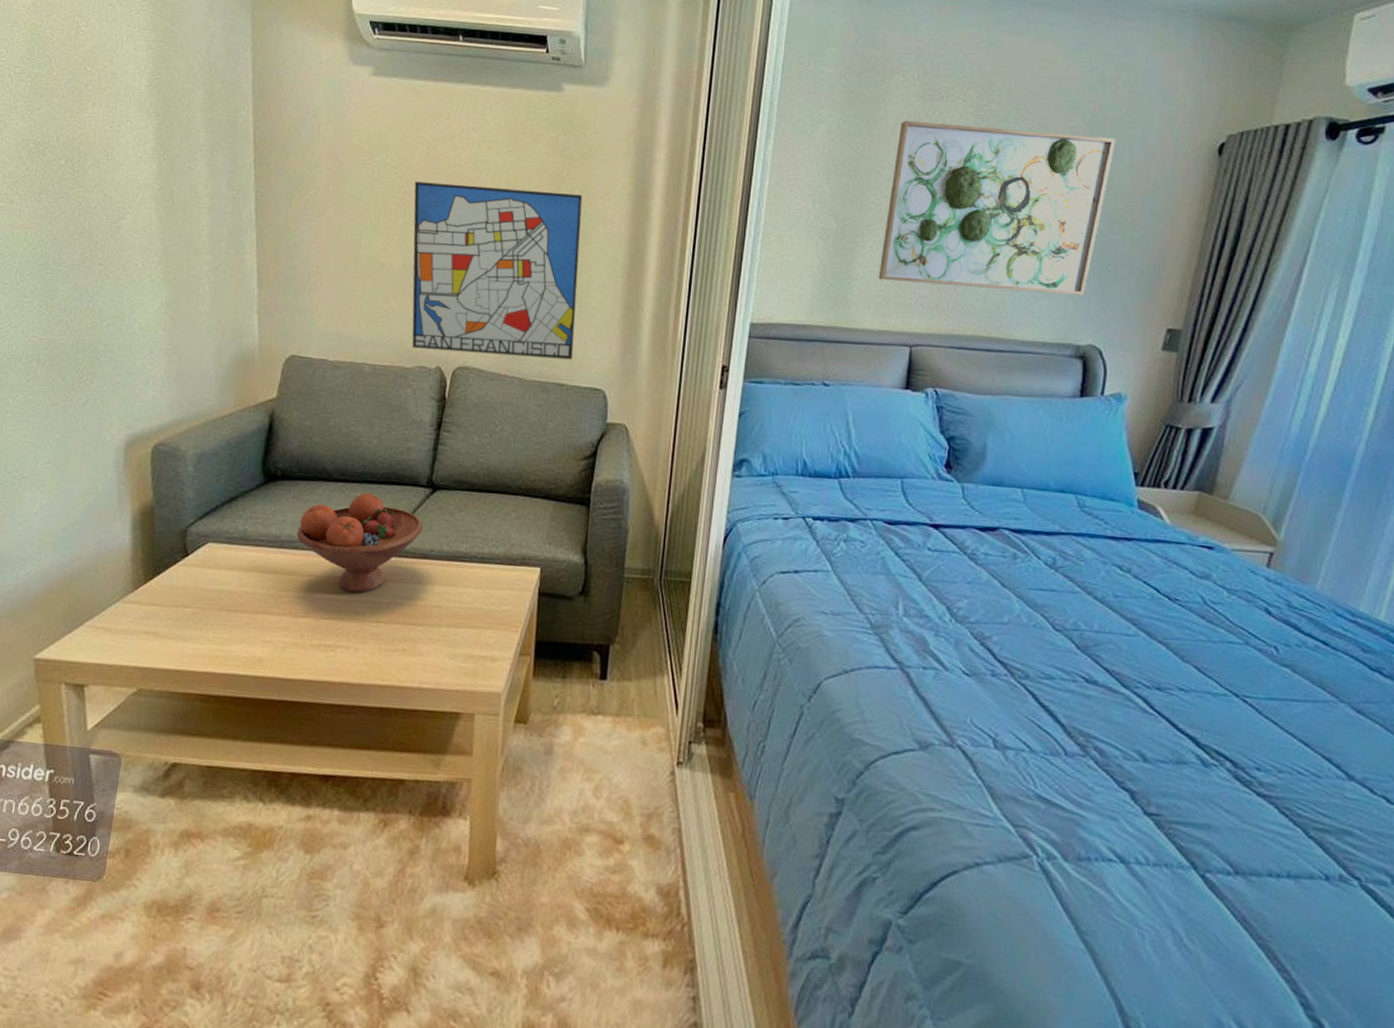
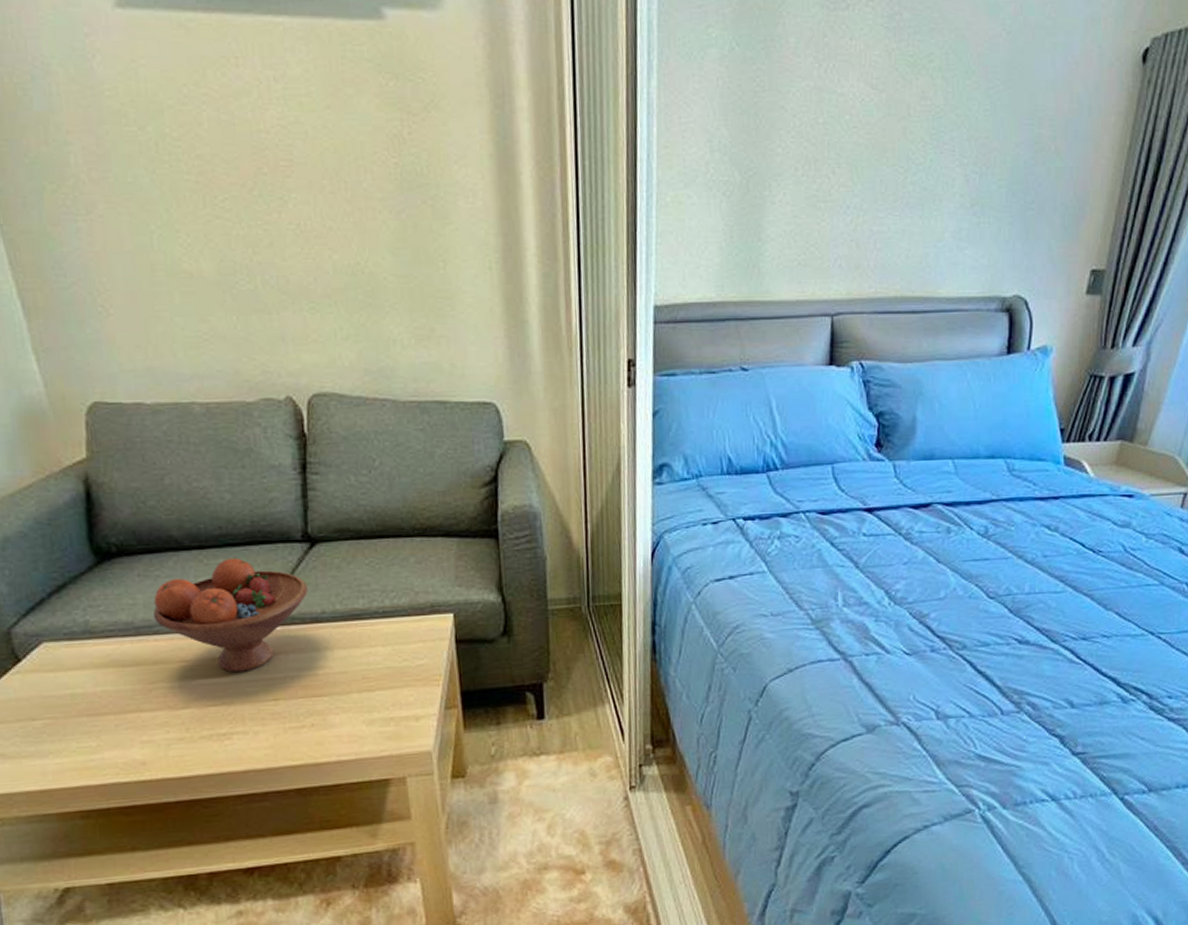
wall art: present [412,181,583,360] -> none [209,157,452,377]
wall art: present [878,120,1116,296] -> none [791,38,1038,241]

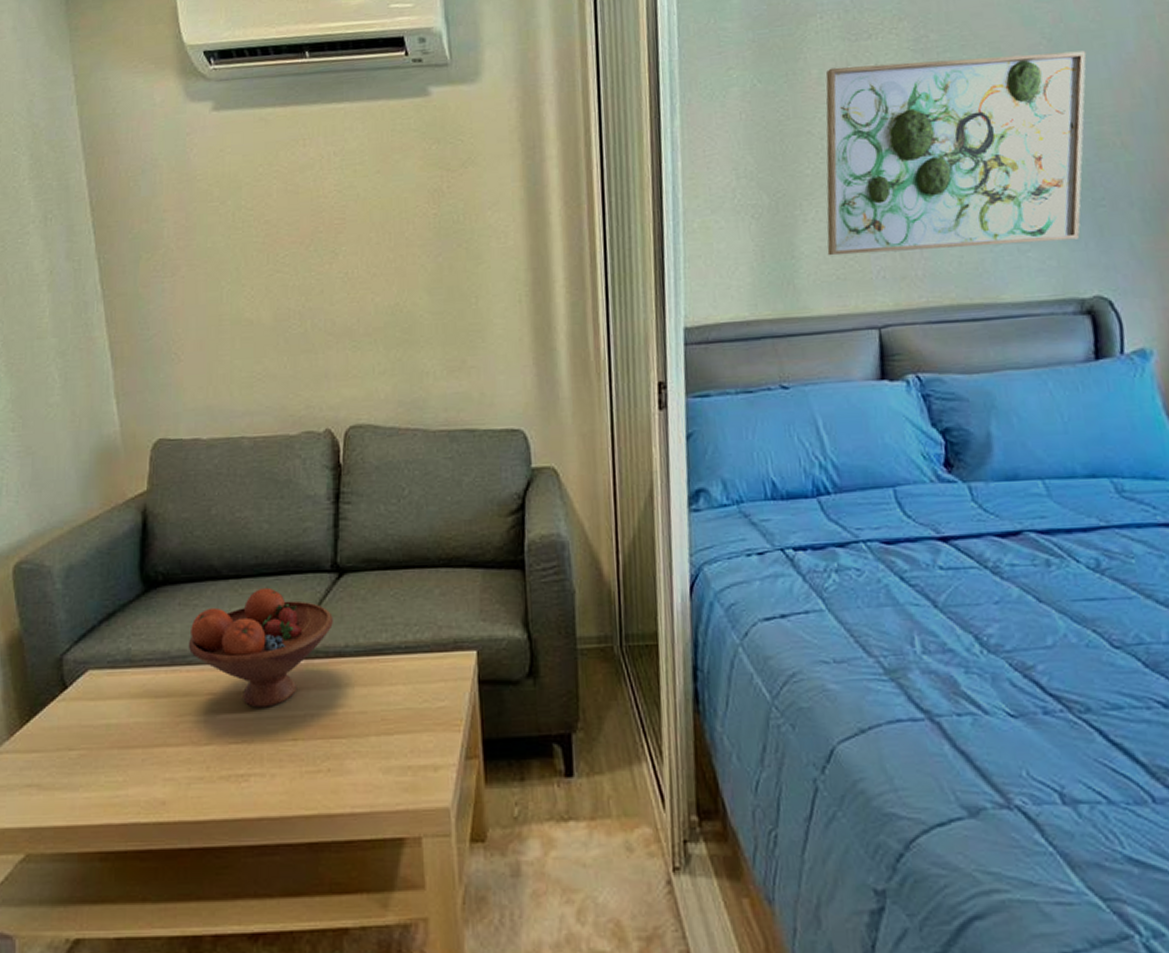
wall art: none [791,38,1038,241] -> present [825,50,1087,256]

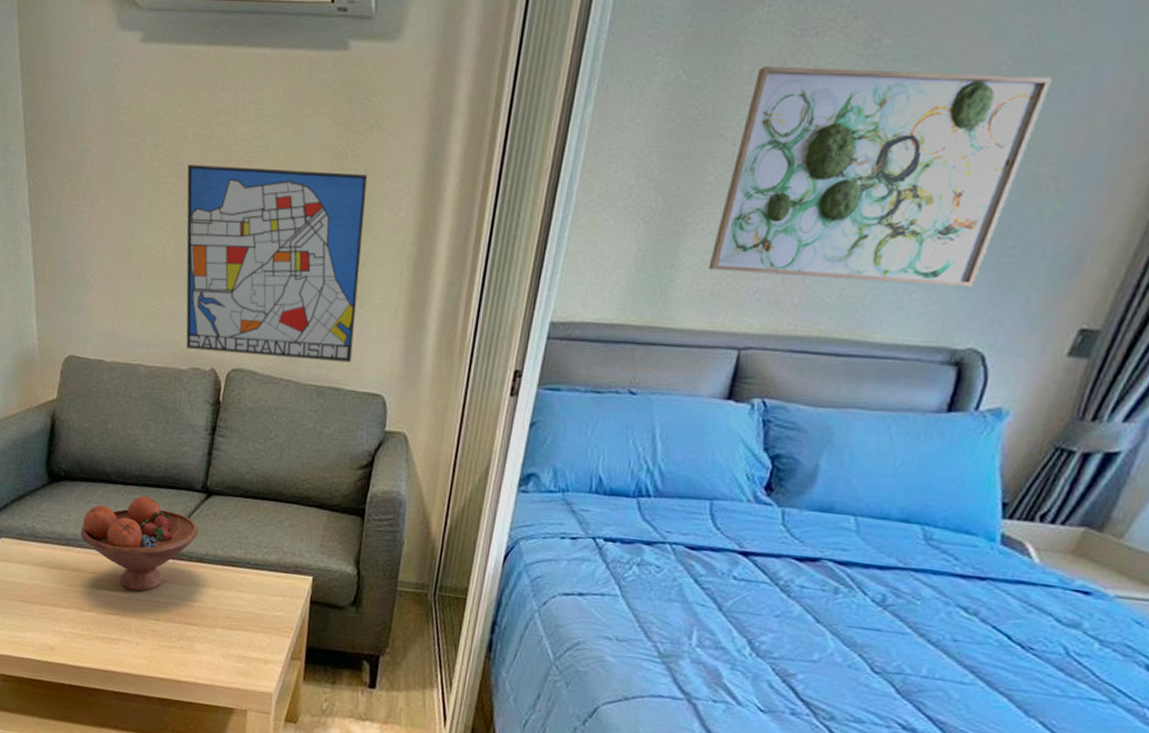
wall art: none [275,209,481,412] -> present [186,165,368,363]

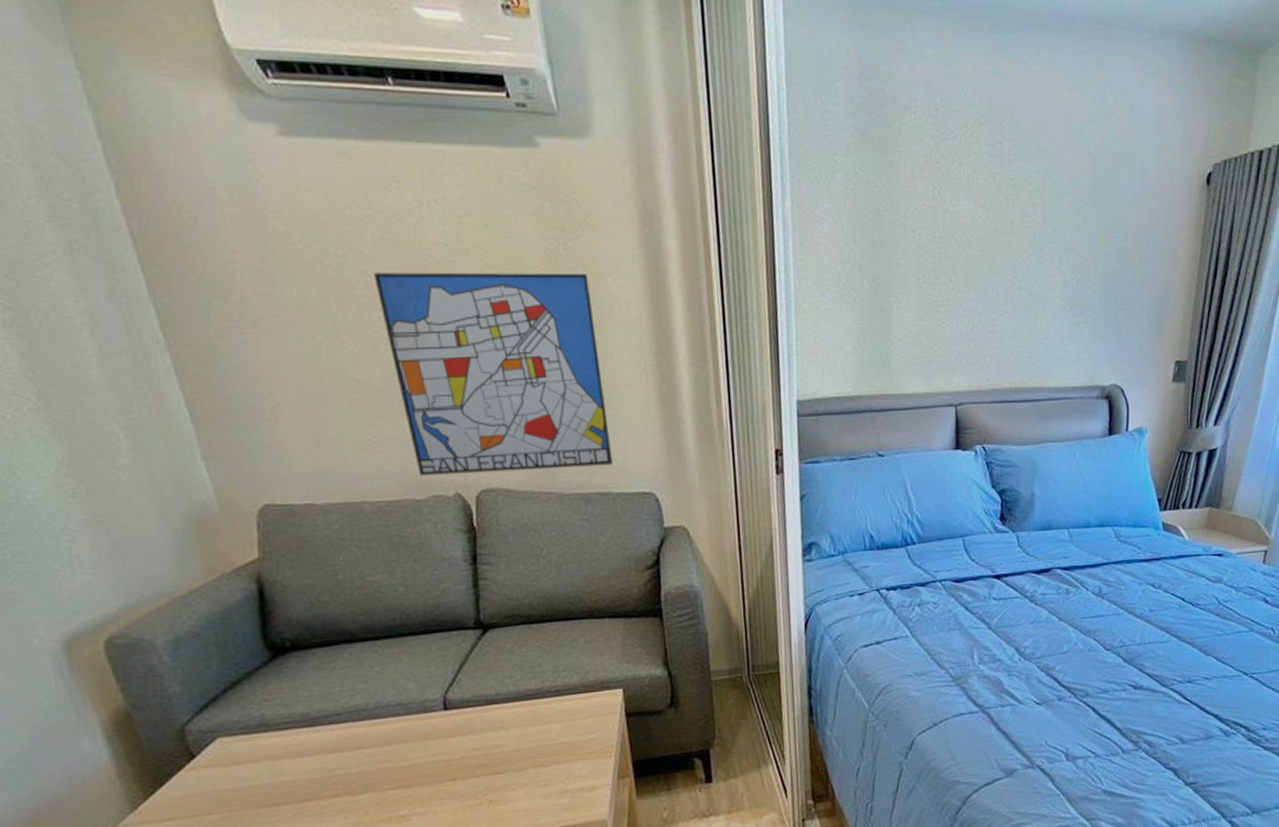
fruit bowl: present [80,495,198,592] -> none [328,646,482,756]
wall art: present [708,66,1053,287] -> none [916,164,1120,341]

